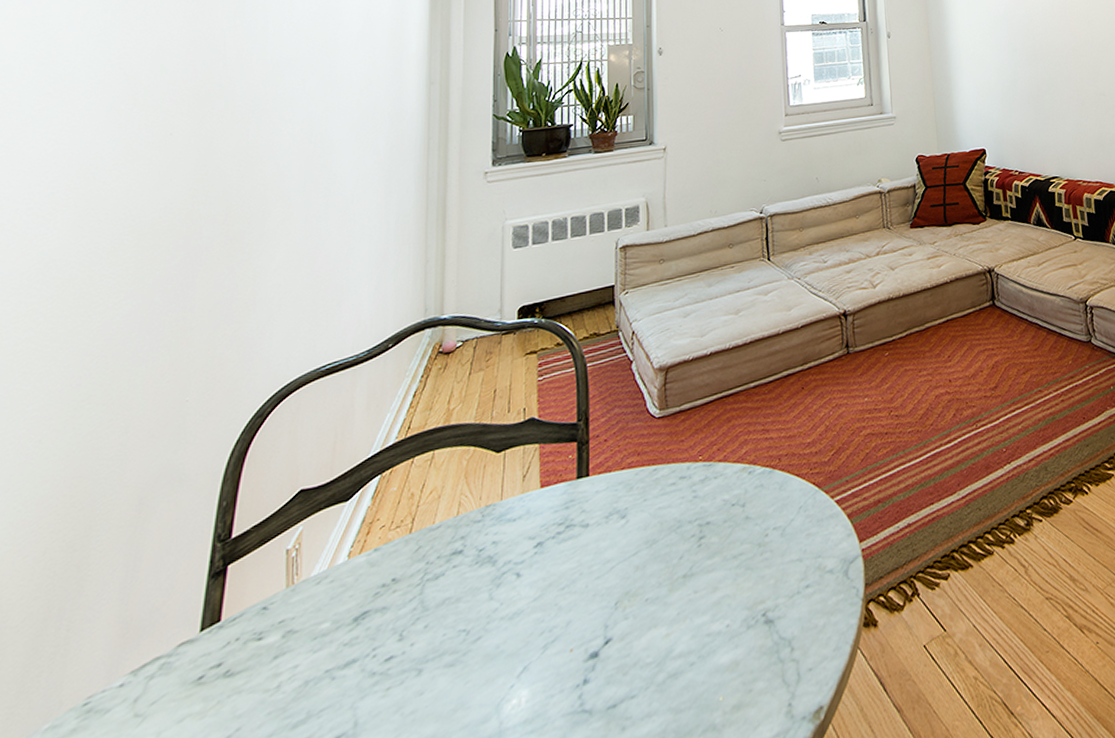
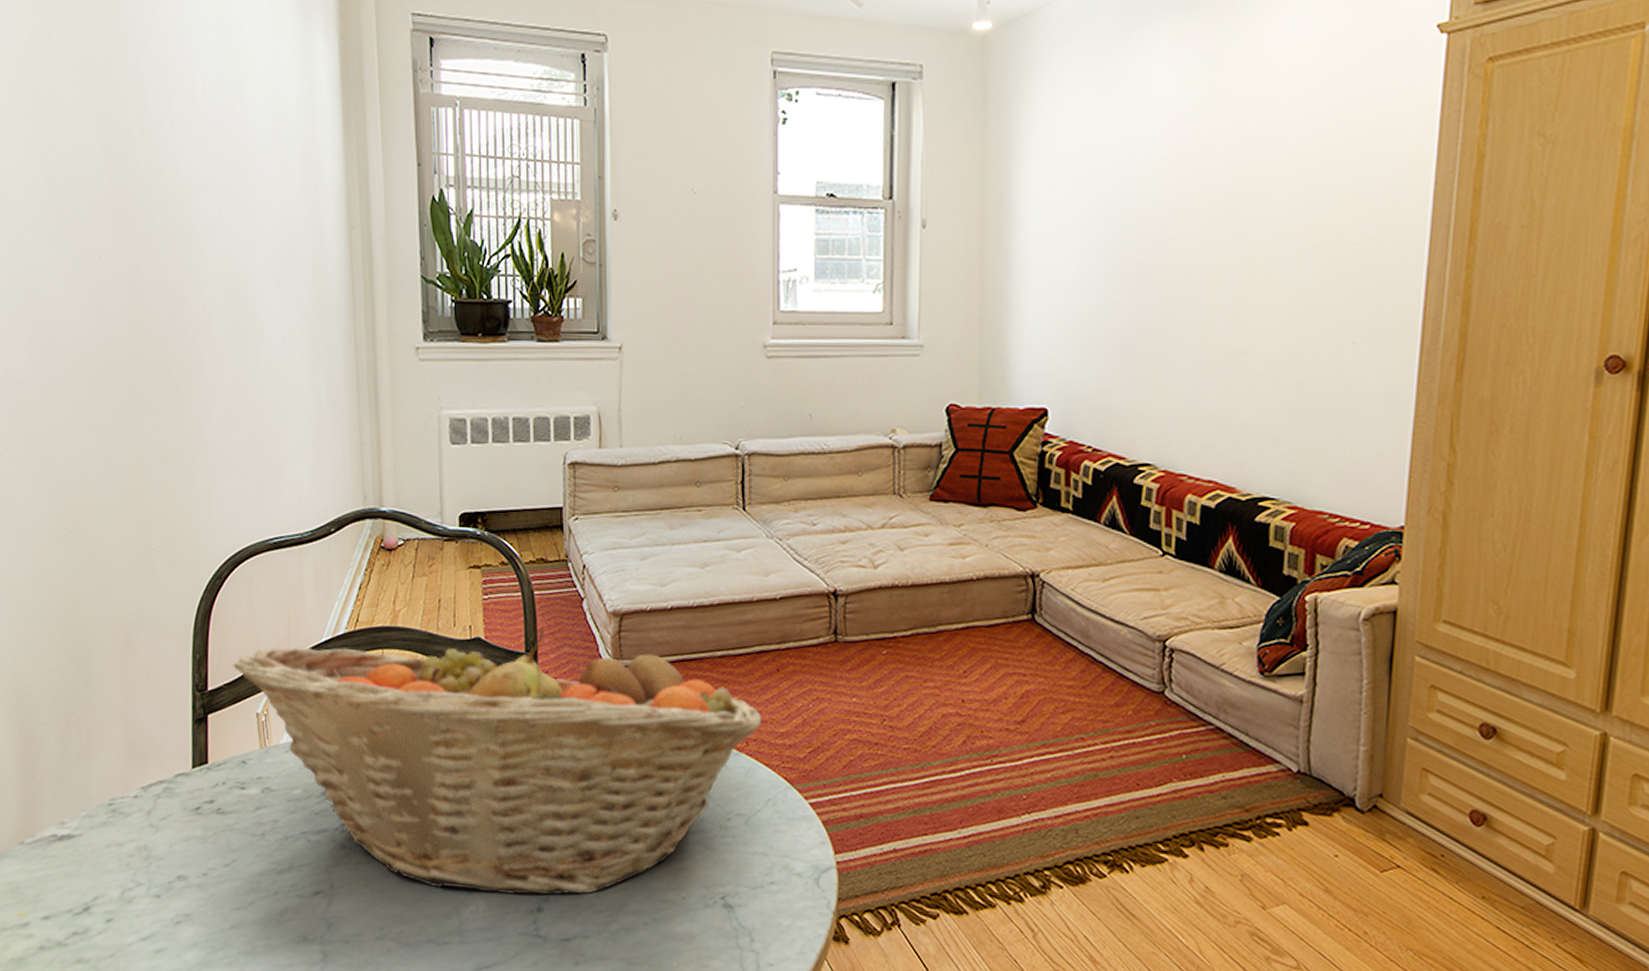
fruit basket: none [265,397,792,691] -> present [233,629,762,896]

